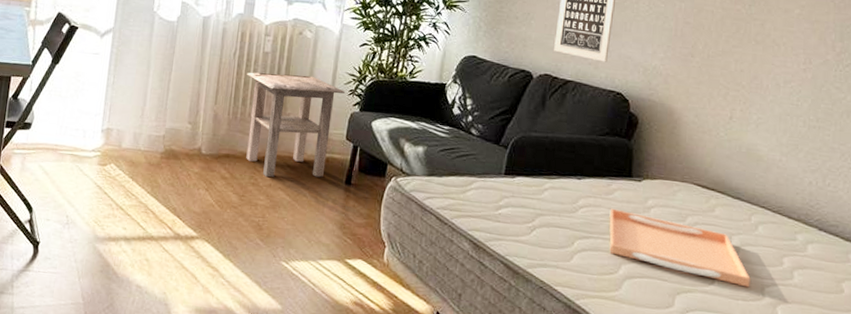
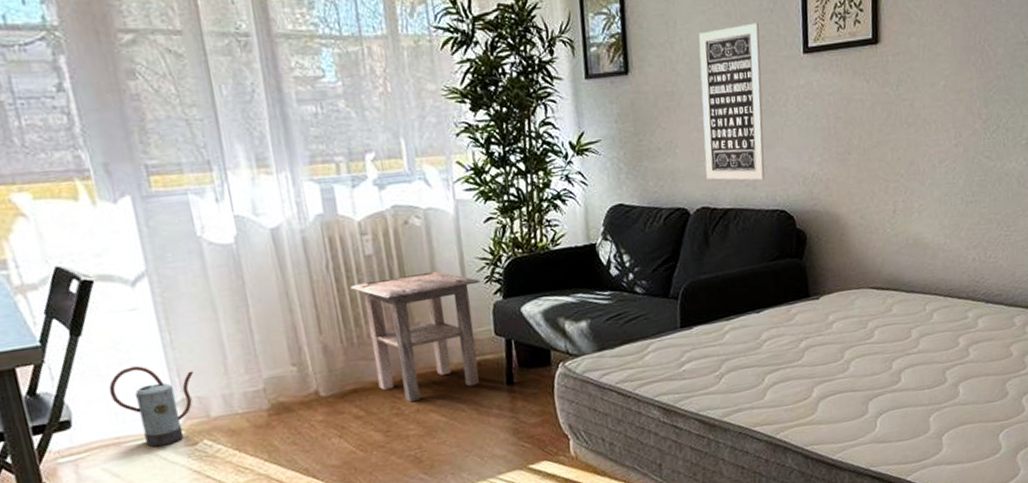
watering can: none [62,95,121,161] -> present [108,365,194,447]
serving tray: present [609,208,751,288] -> none [793,329,933,380]

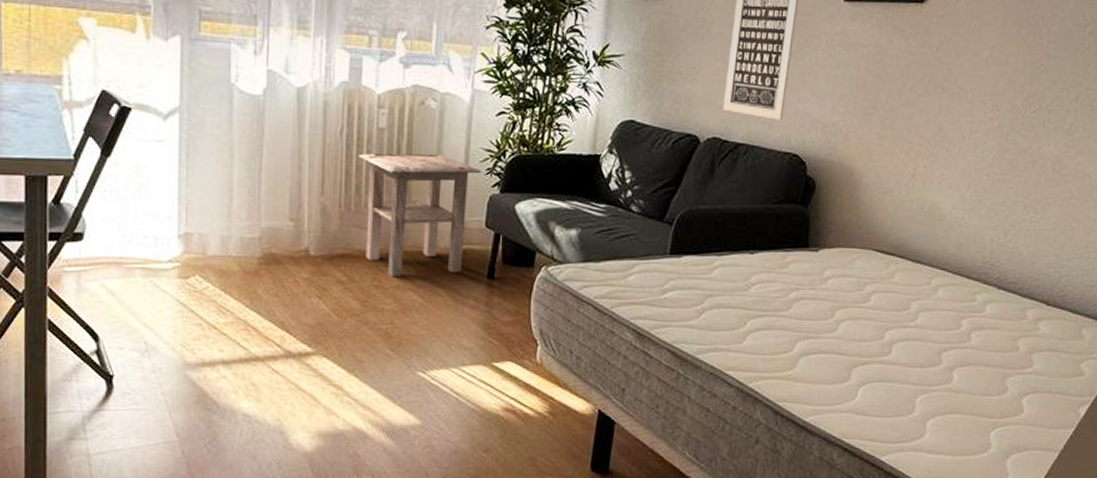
watering can: present [108,365,194,447] -> none [123,194,201,274]

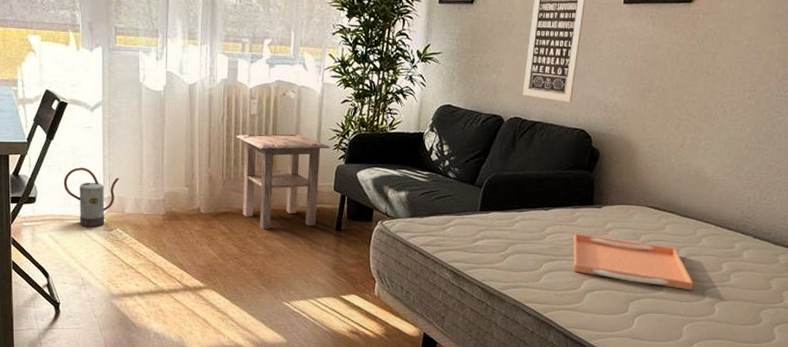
watering can: none [123,194,201,274] -> present [63,167,120,227]
serving tray: none [784,282,928,354] -> present [573,233,694,291]

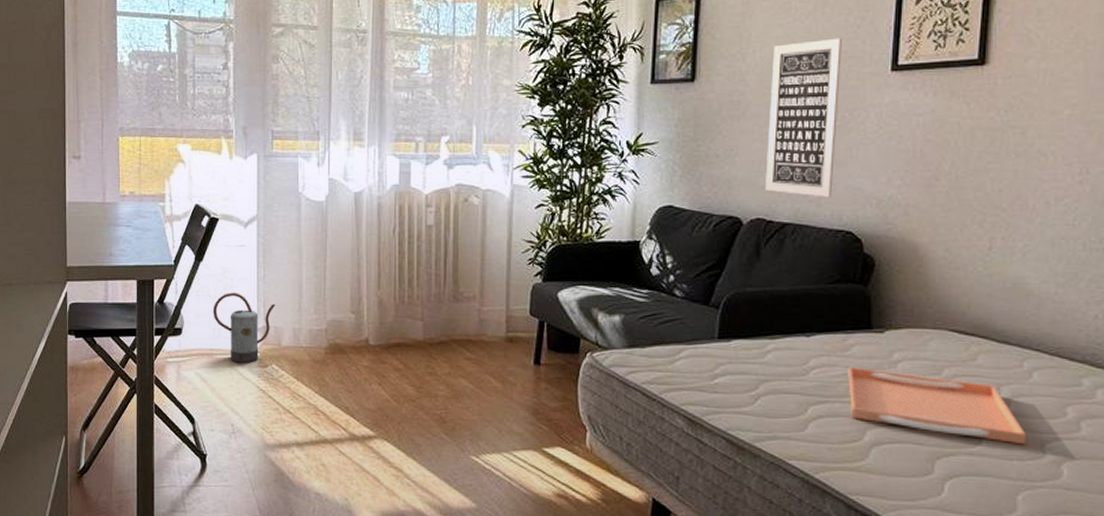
side table: present [236,134,331,230] -> none [410,247,524,365]

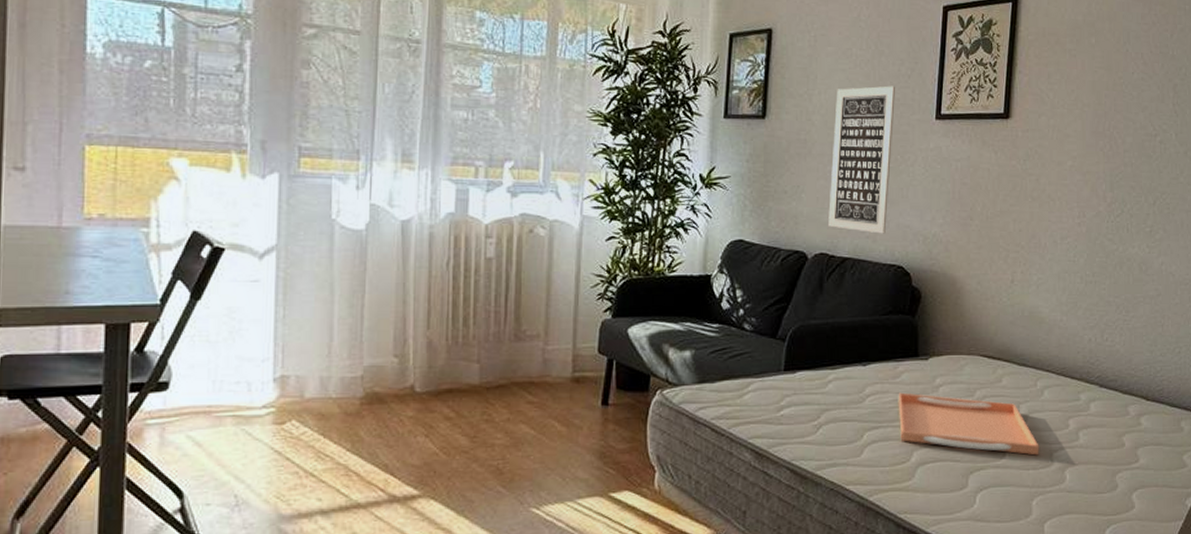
watering can: present [213,293,276,363] -> none [213,337,299,421]

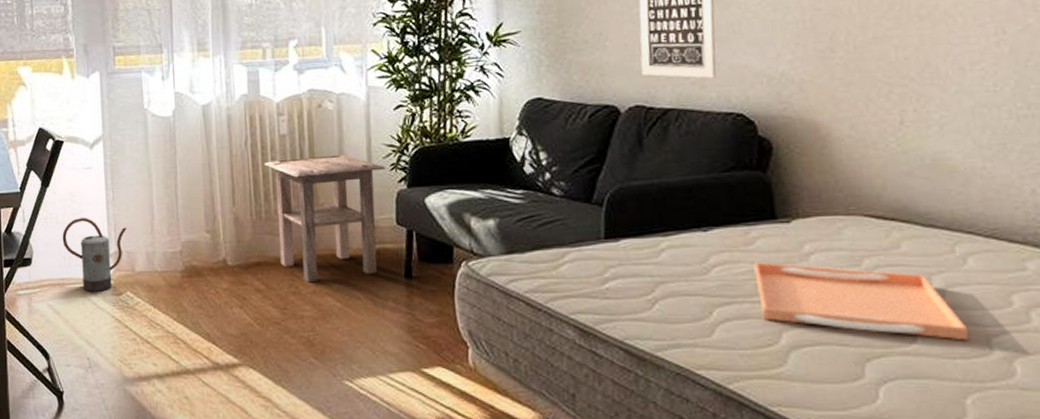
watering can: none [213,337,299,421] -> present [62,218,127,292]
side table: none [466,281,593,411] -> present [264,154,386,283]

